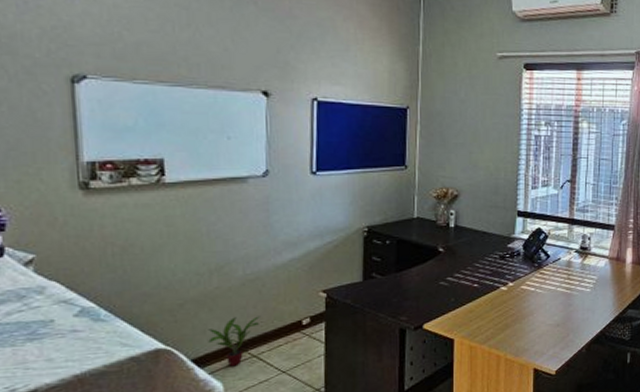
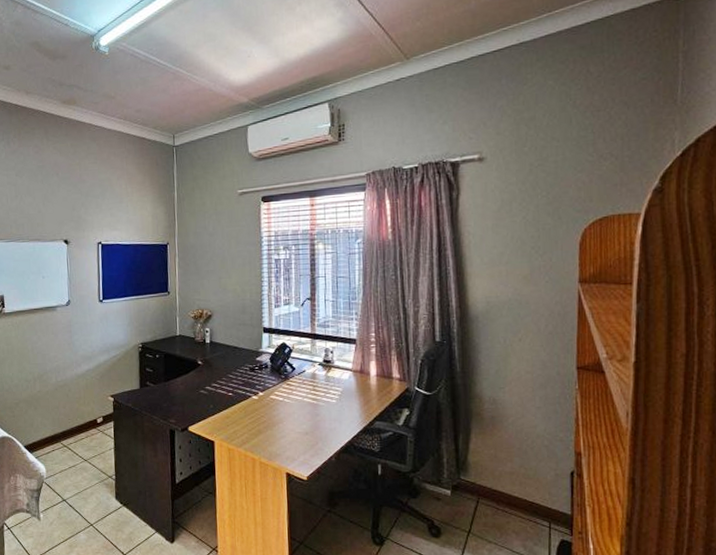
potted plant: present [208,316,260,367] -> none [34,414,68,454]

